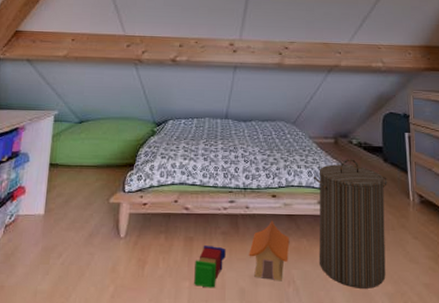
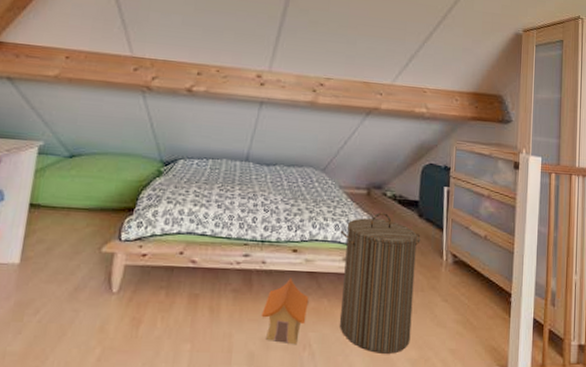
stacking toy: present [194,244,226,288] -> none [196,303,236,352]

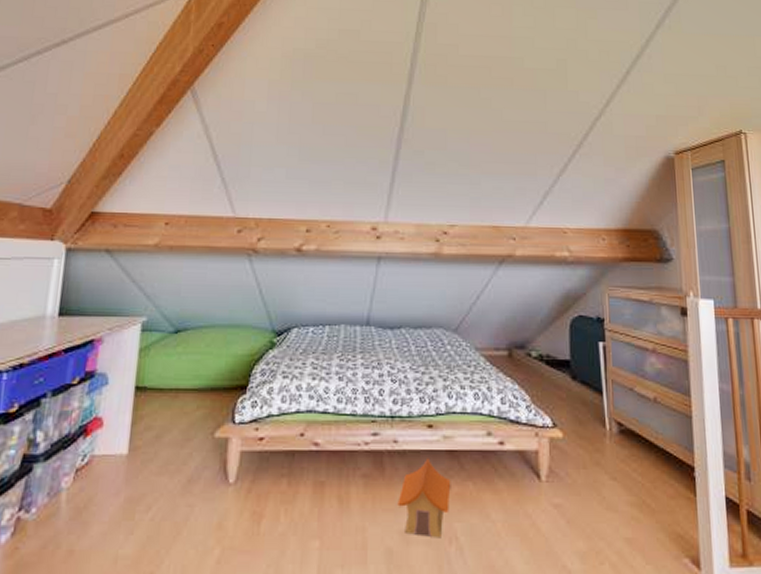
laundry hamper: present [340,212,421,354] -> none [482,376,577,546]

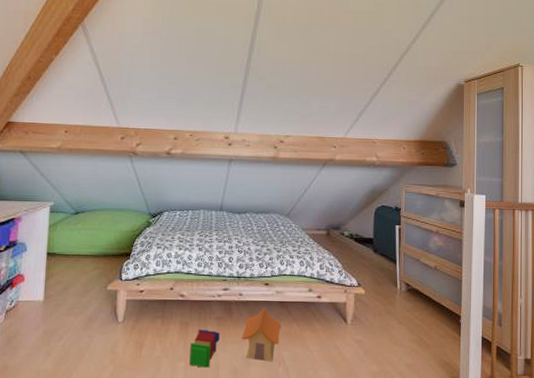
stacking toy: none [326,491,368,549] -> present [189,329,220,368]

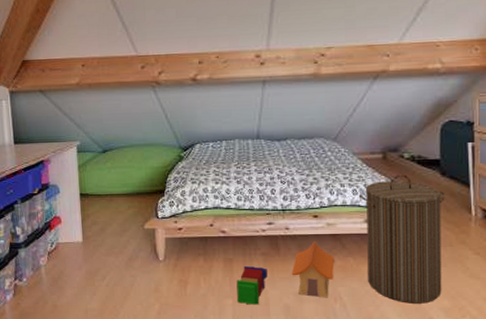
laundry hamper: none [306,250,376,368] -> present [360,174,445,304]

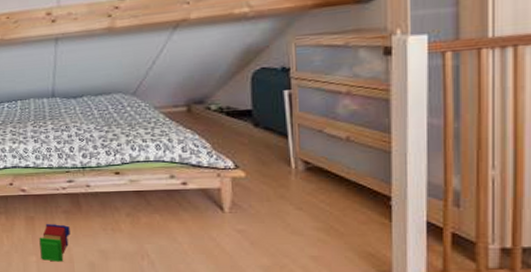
toy house: present [291,240,335,298] -> none [95,197,140,255]
laundry hamper: present [360,174,445,304] -> none [163,127,260,261]

